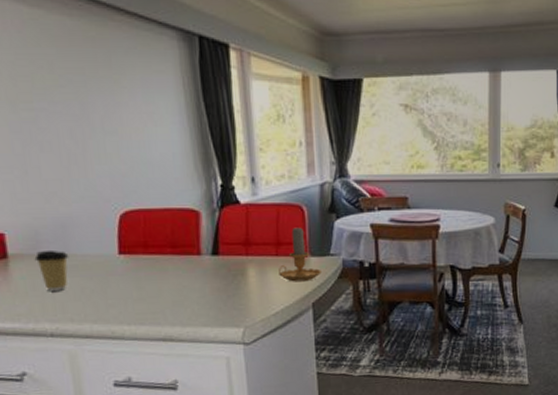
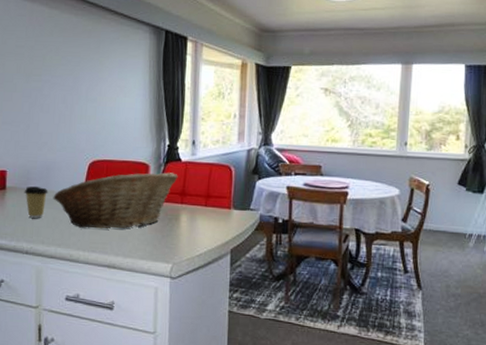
fruit basket: none [76,219,239,297] -> present [53,172,178,229]
candle: present [279,226,321,282] -> none [206,183,241,231]

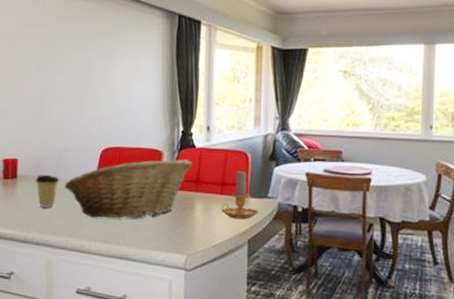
candle: none [206,183,241,231] -> present [222,170,259,220]

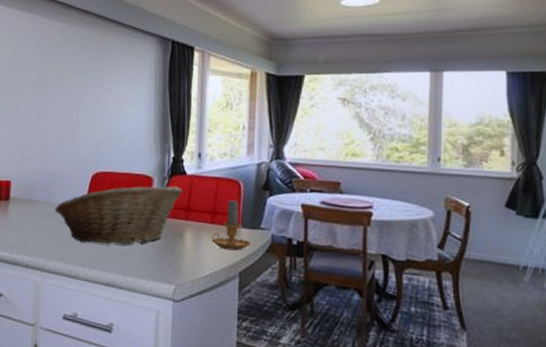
coffee cup: present [35,174,60,208] -> none [26,197,51,231]

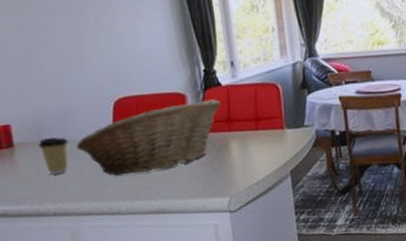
coffee cup: none [26,197,51,231] -> present [37,137,69,174]
candle: present [212,199,251,251] -> none [258,102,297,153]

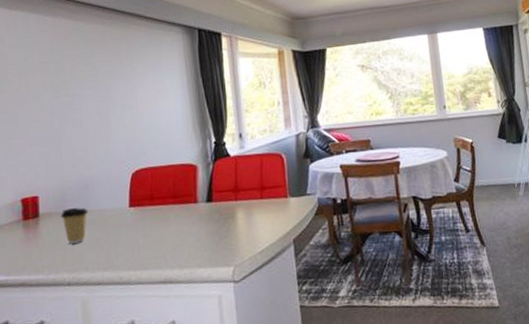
fruit basket: present [76,99,221,176] -> none [94,169,229,245]

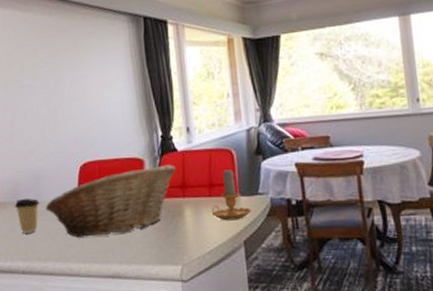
fruit basket: none [94,169,229,245] -> present [45,165,176,238]
candle: none [263,171,300,222] -> present [212,168,251,221]

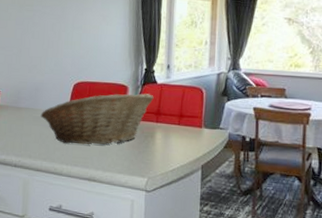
coffee cup: present [14,198,40,233] -> none [14,104,37,134]
candle: present [212,168,251,221] -> none [179,104,211,148]

